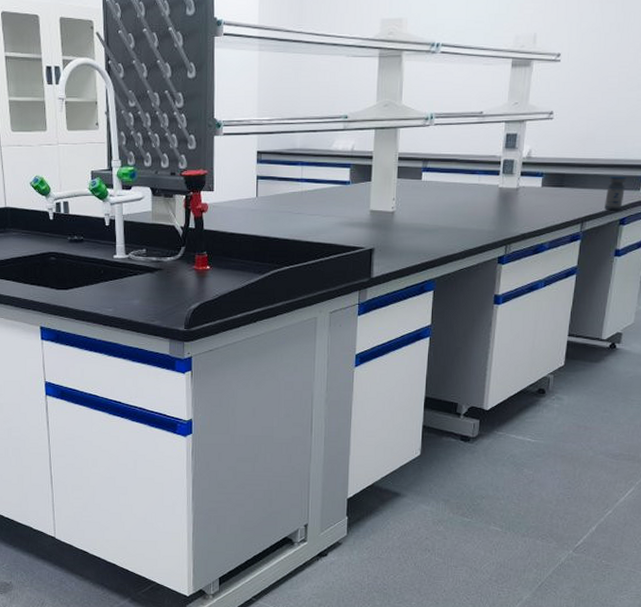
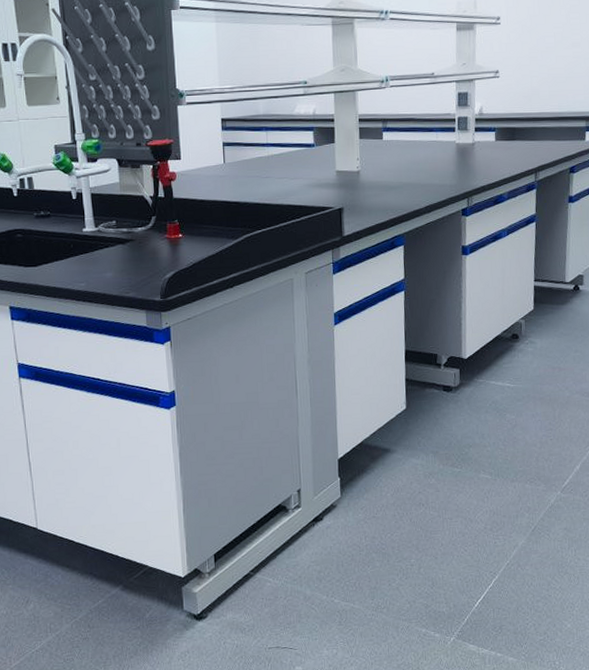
medicine bottle: present [605,176,627,211] -> none [554,128,572,160]

